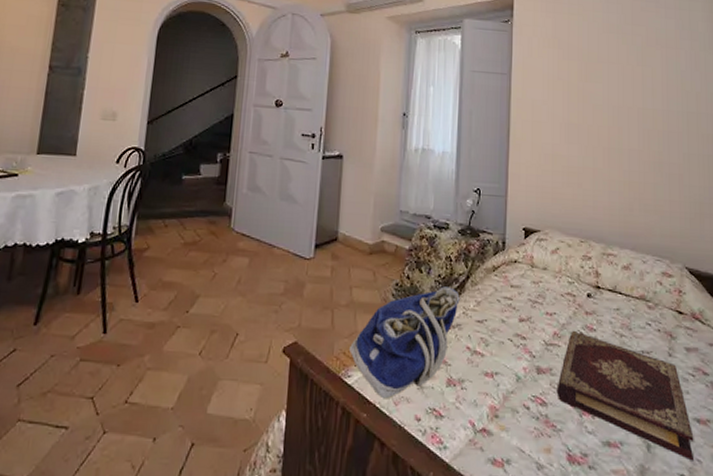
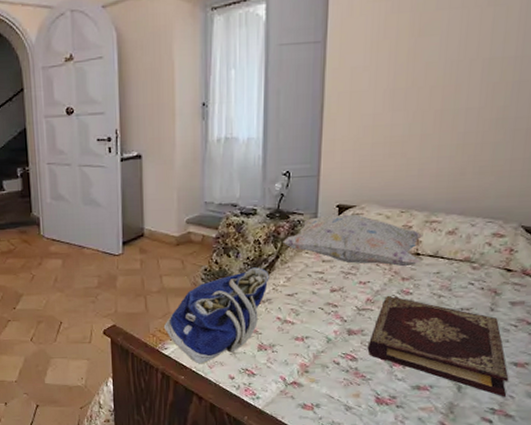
decorative pillow: none [473,237,602,300] -> present [283,214,423,267]

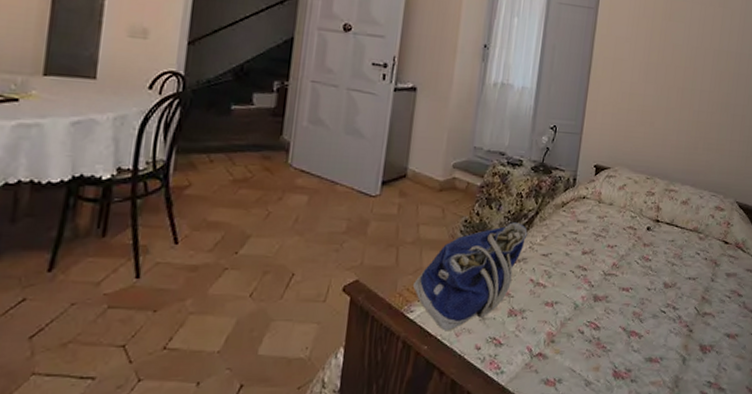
decorative pillow: present [283,214,423,267] -> none [543,174,663,233]
book: present [367,295,509,397] -> none [610,260,723,370]

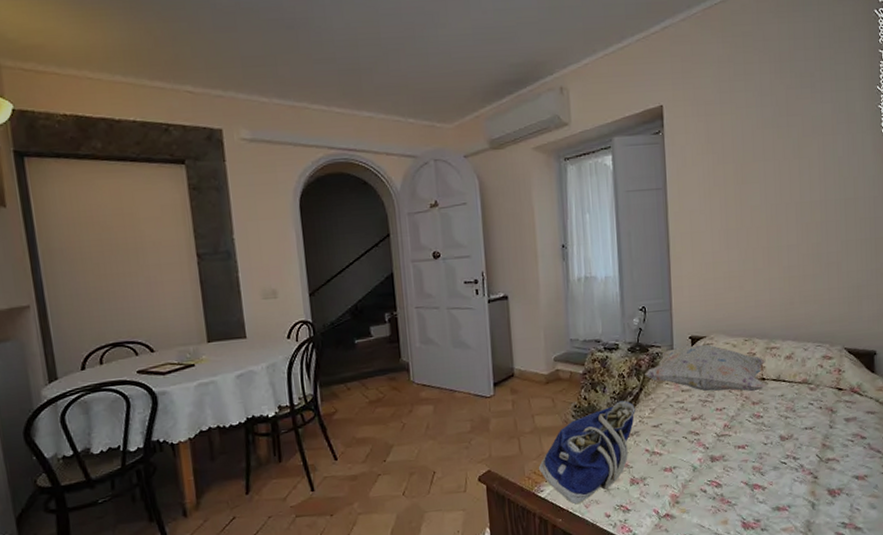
decorative pillow: none [543,174,663,233] -> present [645,344,767,392]

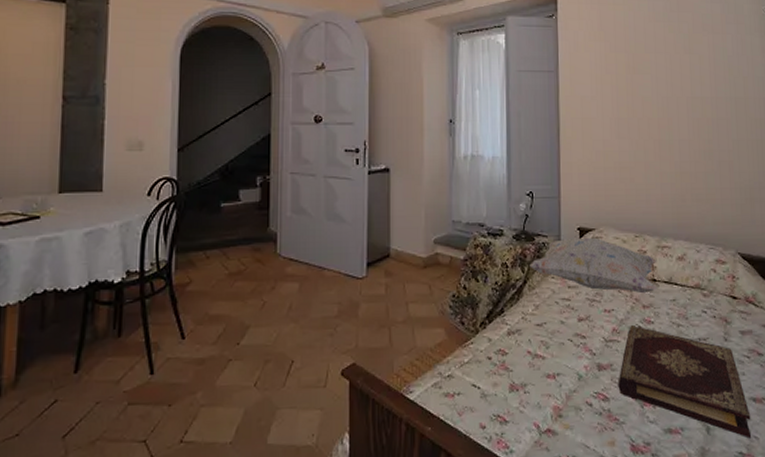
tote bag: present [538,400,636,505] -> none [408,293,518,411]
book: none [729,419,854,511] -> present [618,324,752,439]

